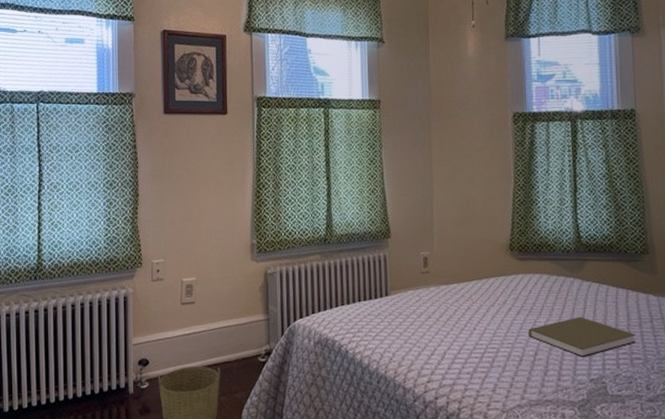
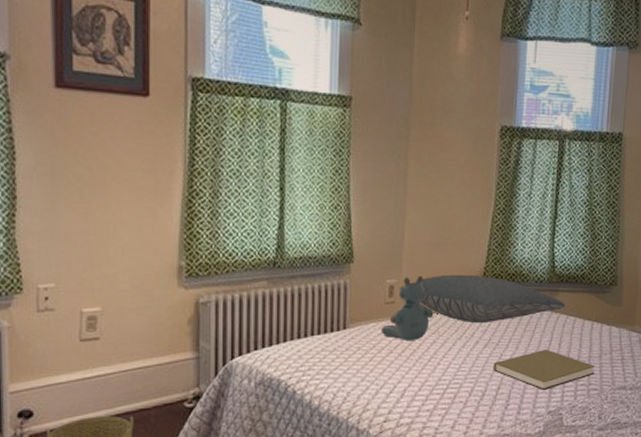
stuffed animal: none [418,248,466,308] -> present [381,275,434,342]
pillow: none [433,246,595,291] -> present [400,274,565,324]

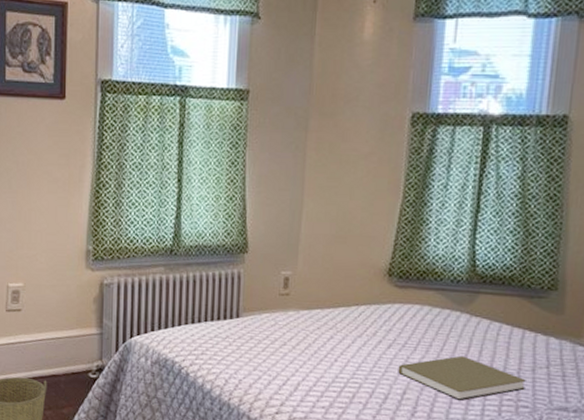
stuffed animal: present [381,275,434,342] -> none [274,268,332,335]
pillow: present [400,274,565,324] -> none [295,268,488,322]

